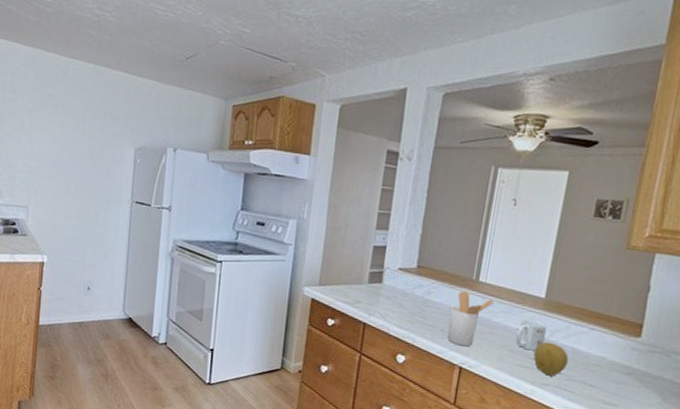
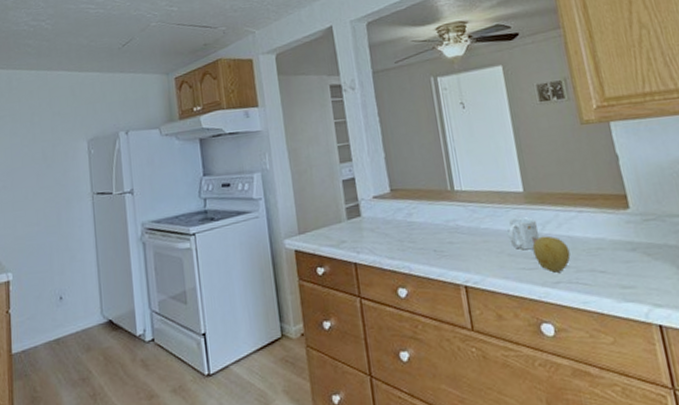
utensil holder: present [448,291,494,347] -> none [435,204,476,263]

